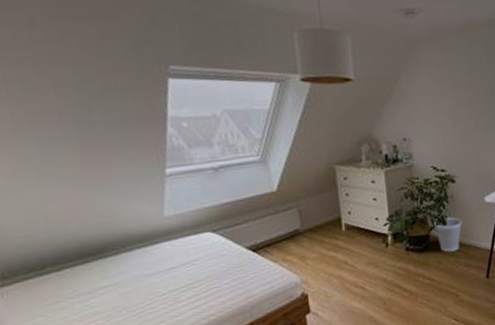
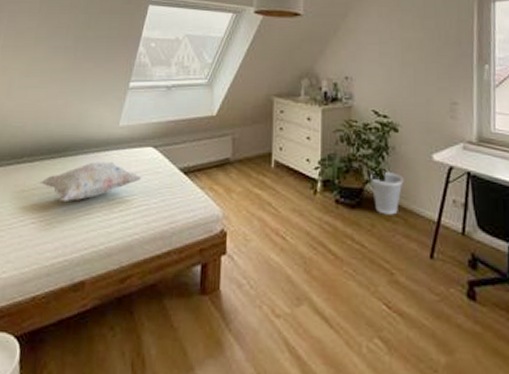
decorative pillow: none [77,254,206,304] -> present [39,162,142,203]

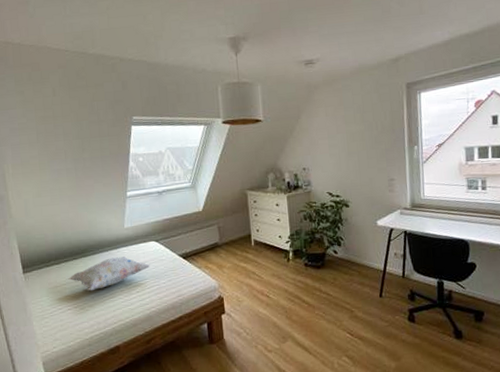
wastebasket: present [371,172,404,215] -> none [330,238,356,270]

